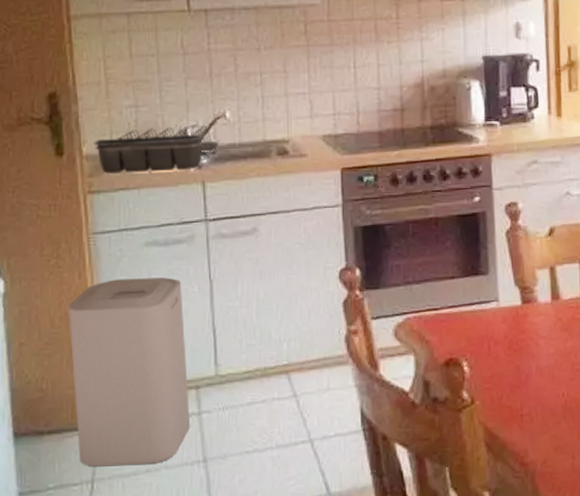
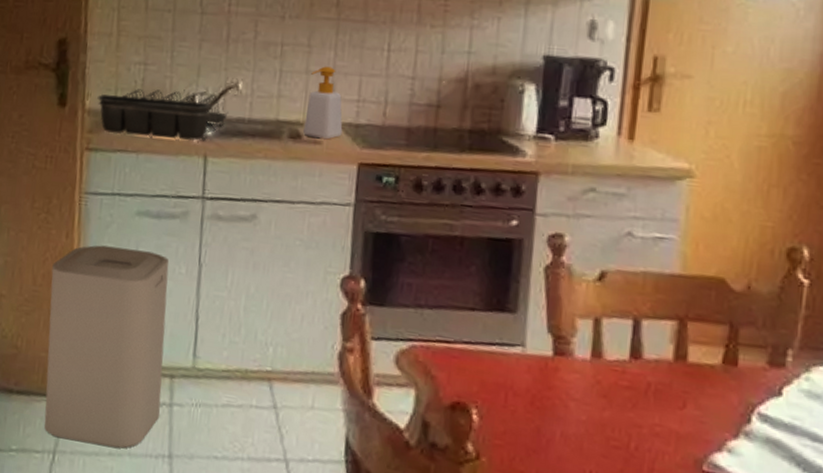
soap bottle: none [289,87,324,152] -> present [303,66,343,140]

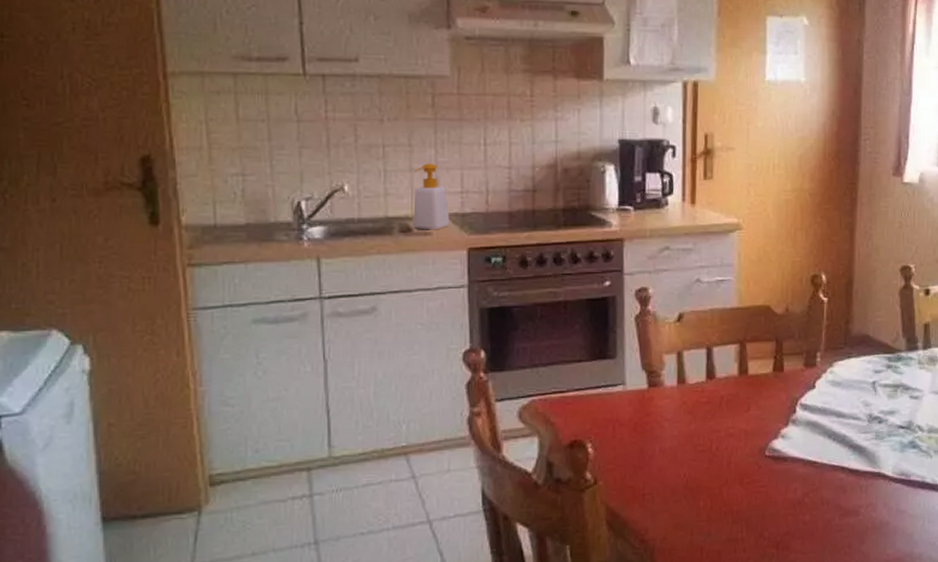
trash can: present [44,245,169,449] -> none [165,356,301,551]
dish rack: present [97,88,229,141] -> none [194,198,337,247]

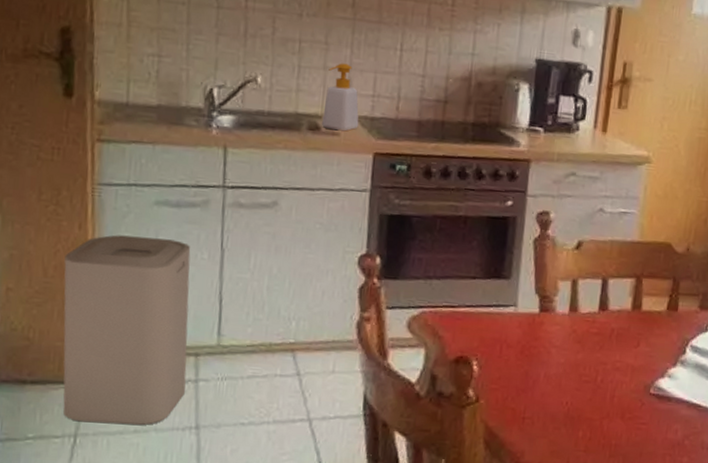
trash can: none [165,356,301,551] -> present [63,235,191,426]

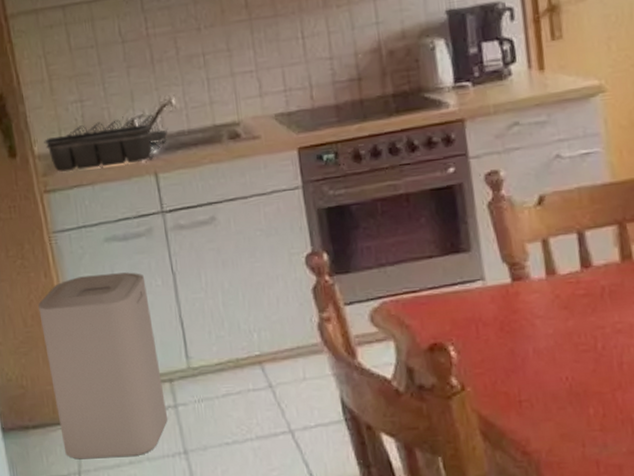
dish rack: none [108,80,248,133] -> present [44,114,168,172]
soap bottle: present [322,63,359,132] -> none [236,65,277,134]

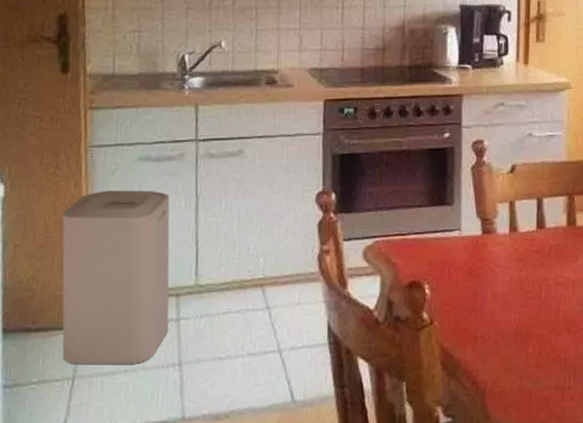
dish rack: present [44,114,168,172] -> none [97,52,214,93]

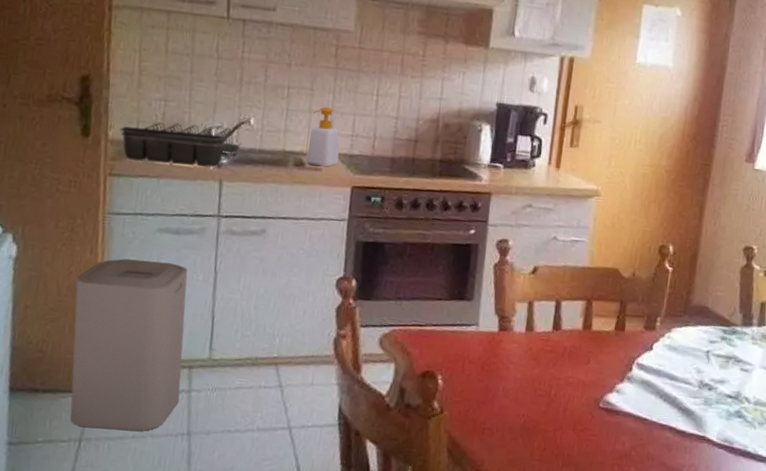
dish rack: none [97,52,214,93] -> present [120,122,242,168]
soap bottle: none [278,23,310,83] -> present [306,106,339,167]

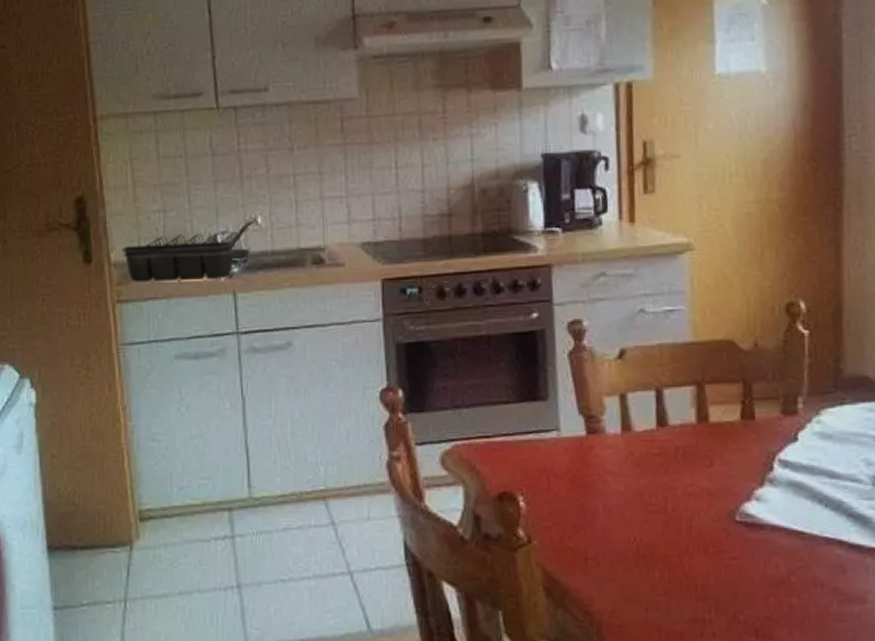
trash can: present [70,258,188,432] -> none [99,392,224,587]
soap bottle: present [306,106,339,167] -> none [325,190,363,261]

